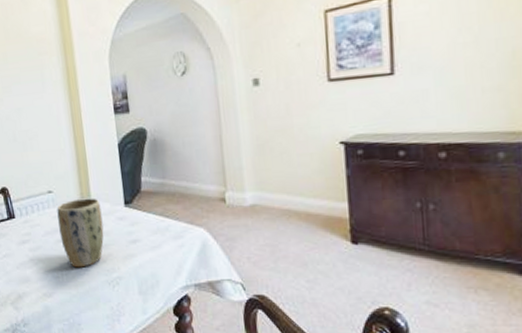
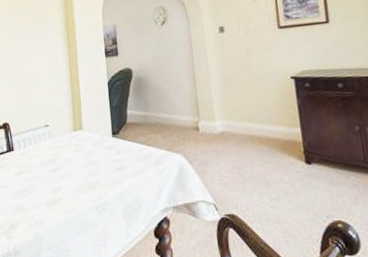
plant pot: present [57,197,104,268] -> none [52,130,93,195]

